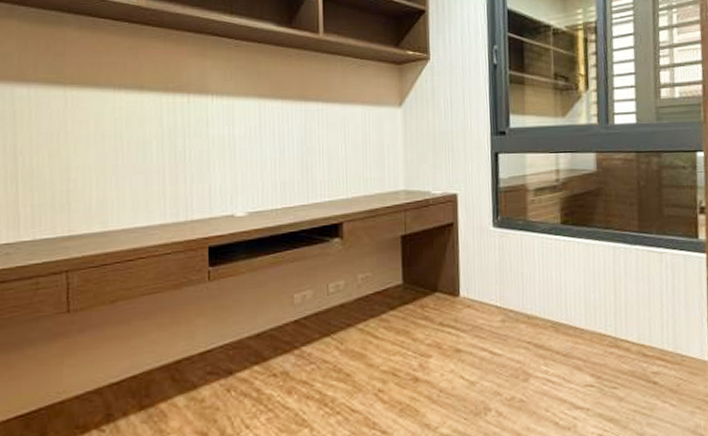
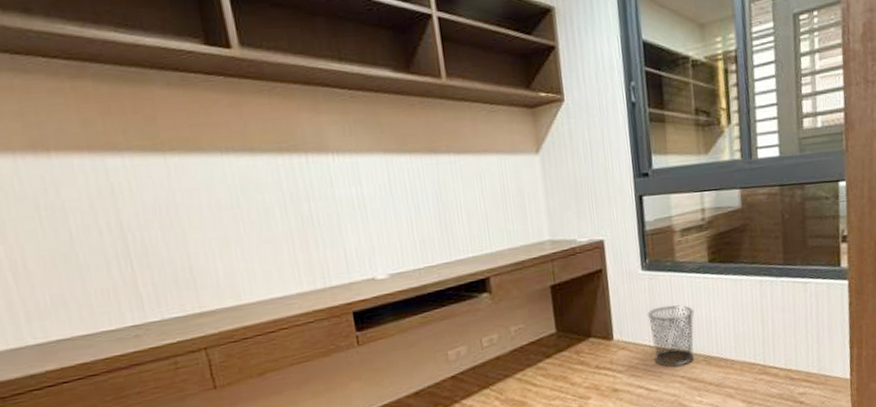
waste bin: none [495,265,544,332] -> present [647,305,694,367]

